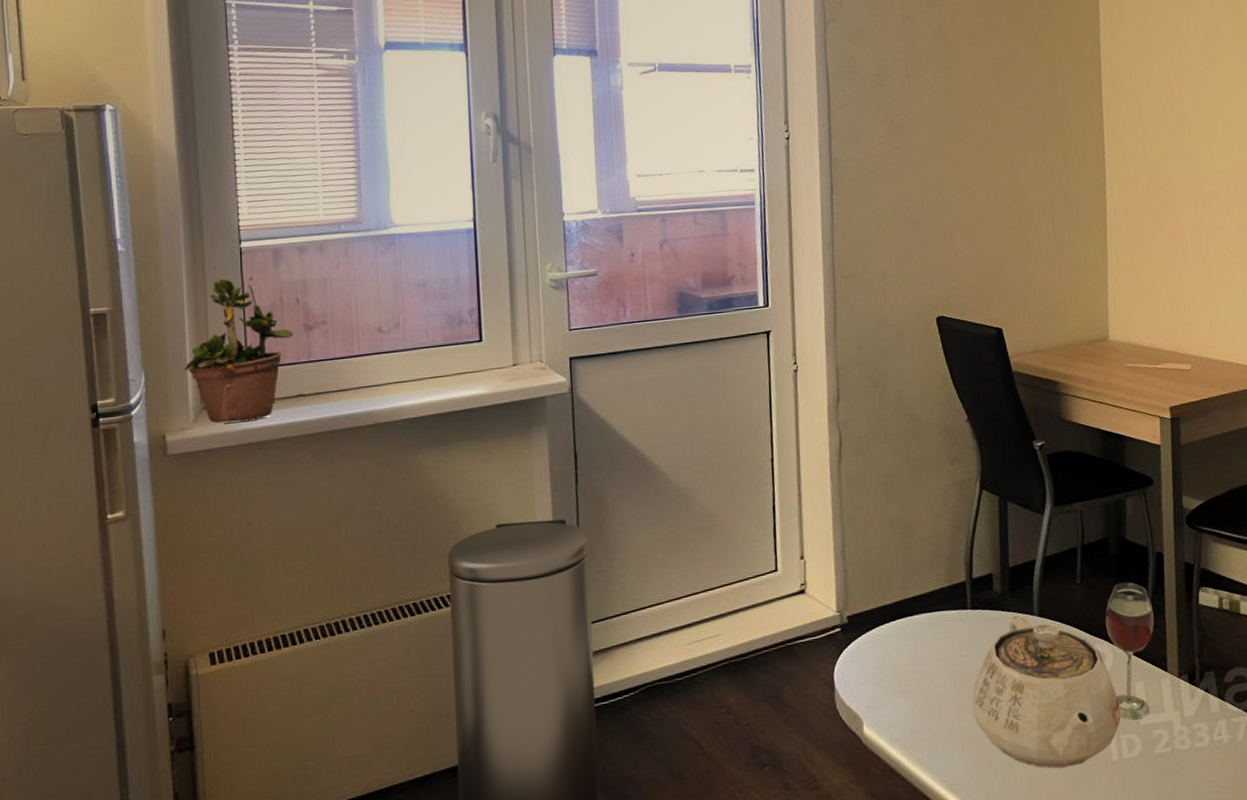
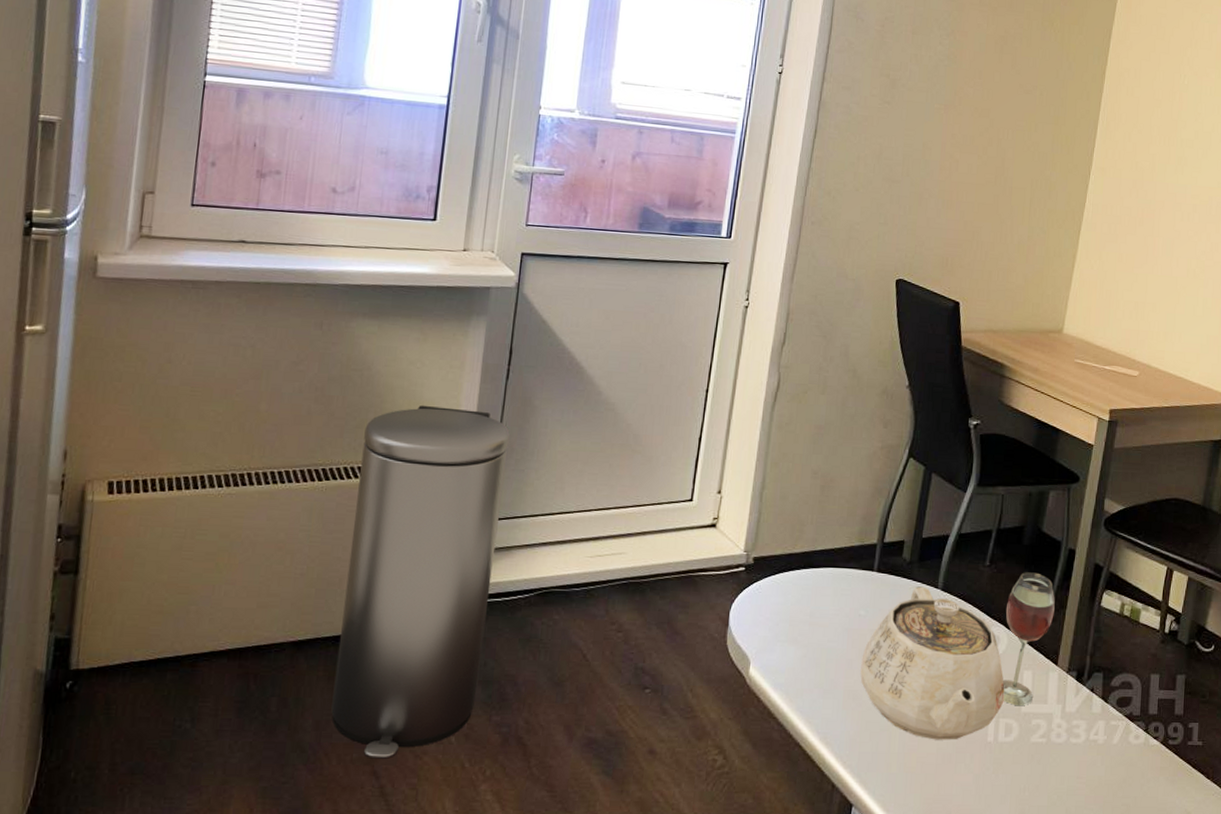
potted plant: present [183,267,293,424] -> none [126,96,245,259]

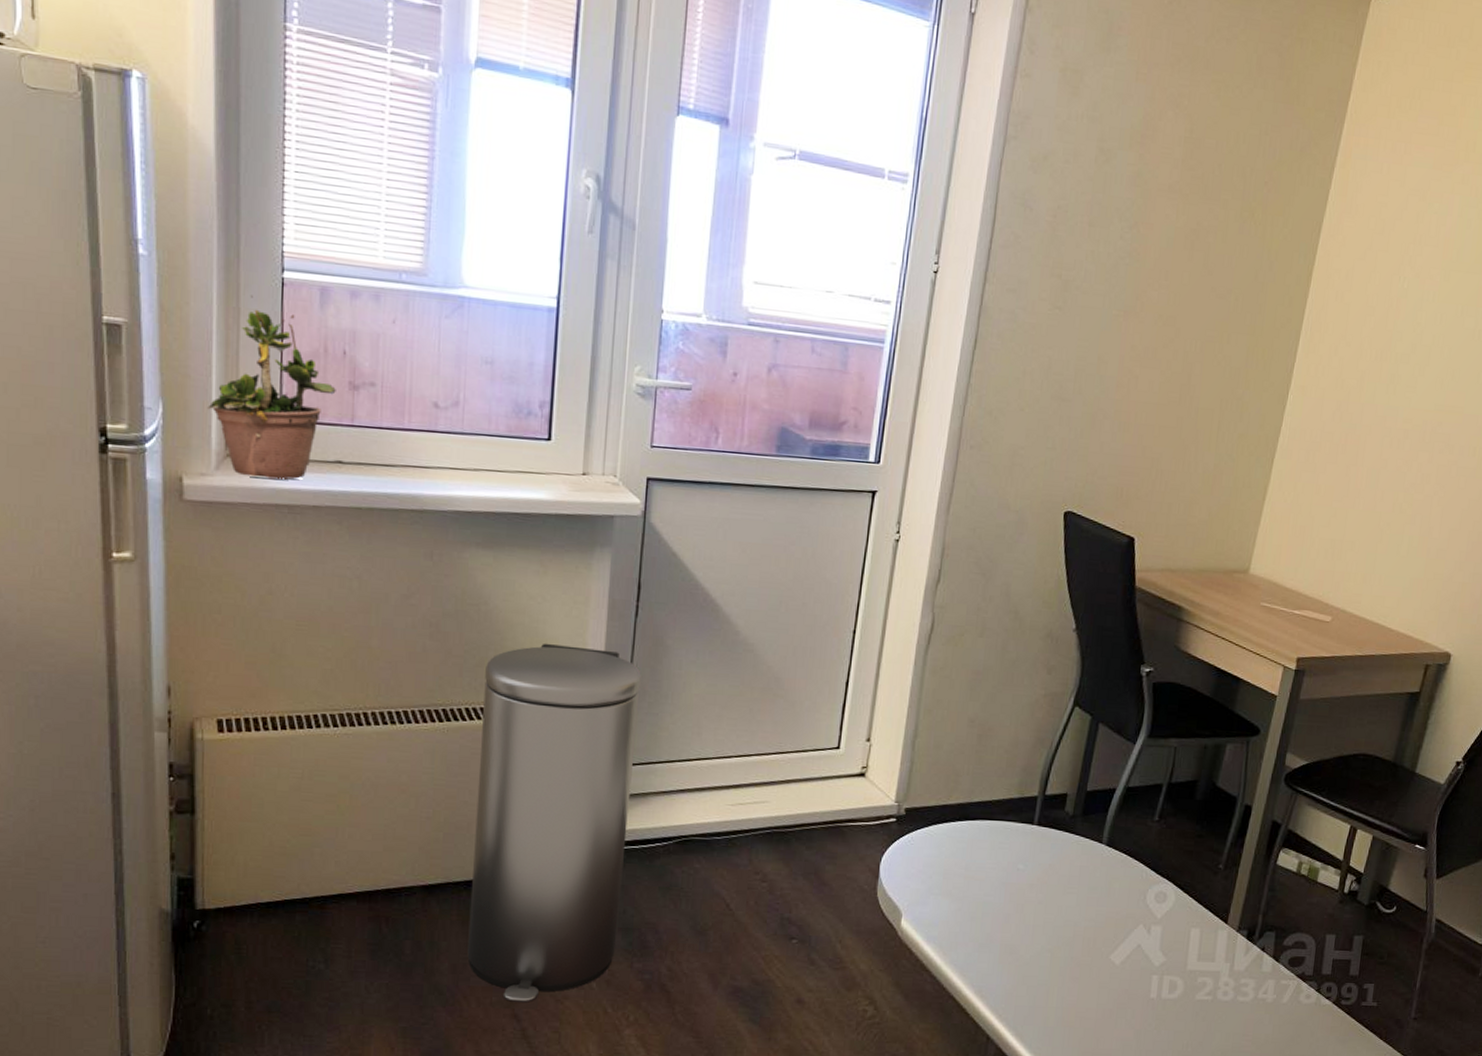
potted plant: none [126,96,245,259] -> present [207,295,336,480]
teapot: present [860,586,1005,740] -> none [1018,841,1171,996]
wineglass: present [1003,572,1056,705] -> none [1168,828,1228,963]

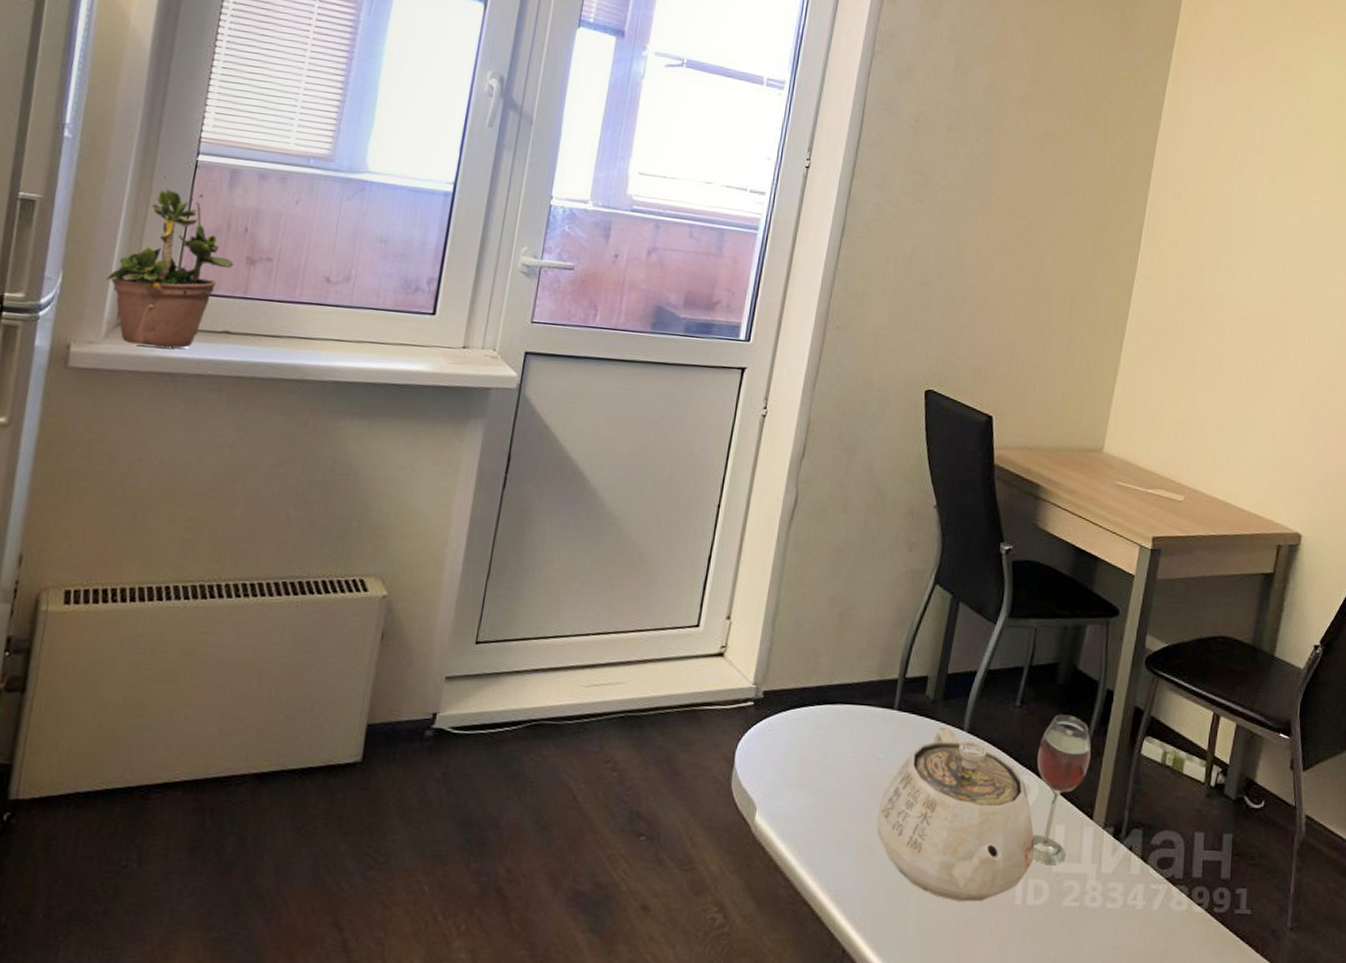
pedal bin: present [467,643,643,1002] -> none [293,514,505,909]
teapot: none [1018,841,1171,996] -> present [876,727,1035,902]
wineglass: none [1168,828,1228,963] -> present [1032,714,1092,864]

